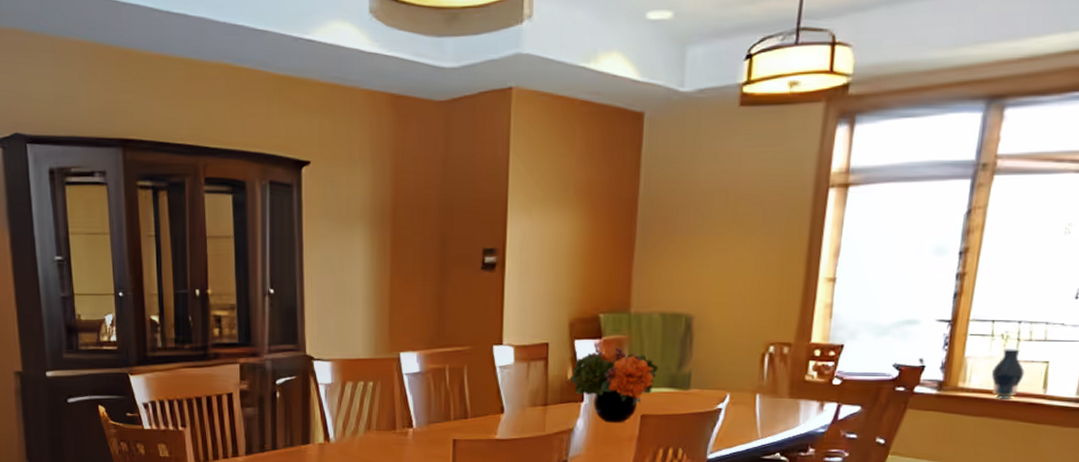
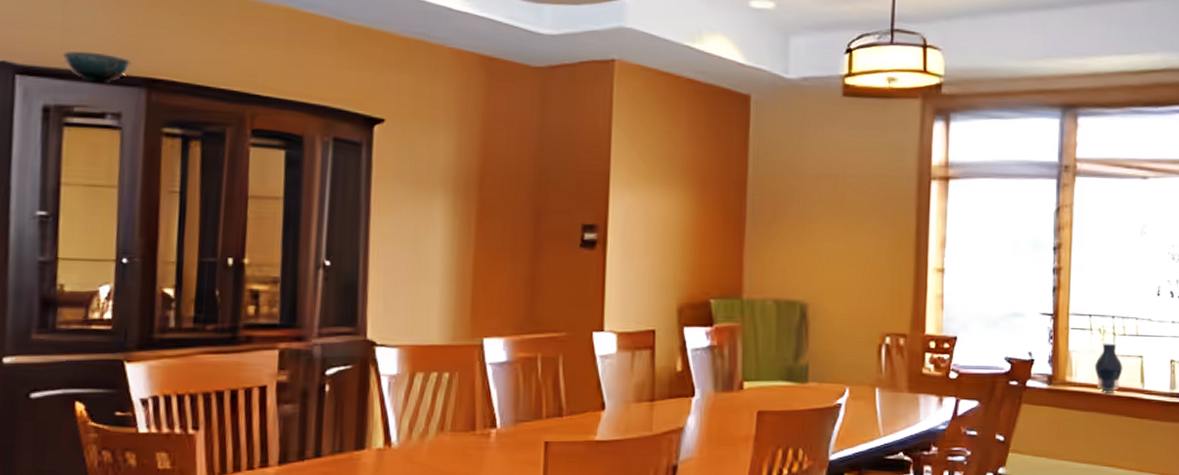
decorative bowl: none [57,119,109,146] -> present [62,51,132,84]
flower arrangement: present [570,346,659,423] -> none [679,335,774,421]

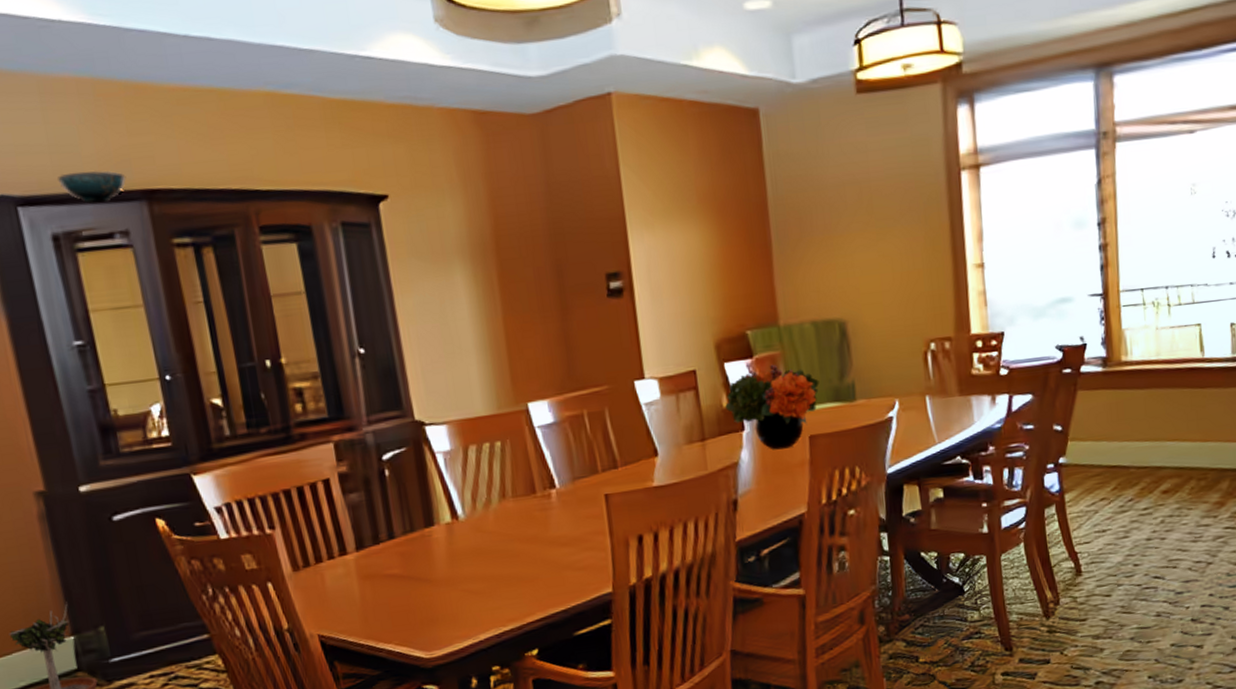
flower arrangement: none [679,335,774,421] -> present [725,364,819,450]
vase: present [1094,343,1123,394] -> none [1150,315,1181,368]

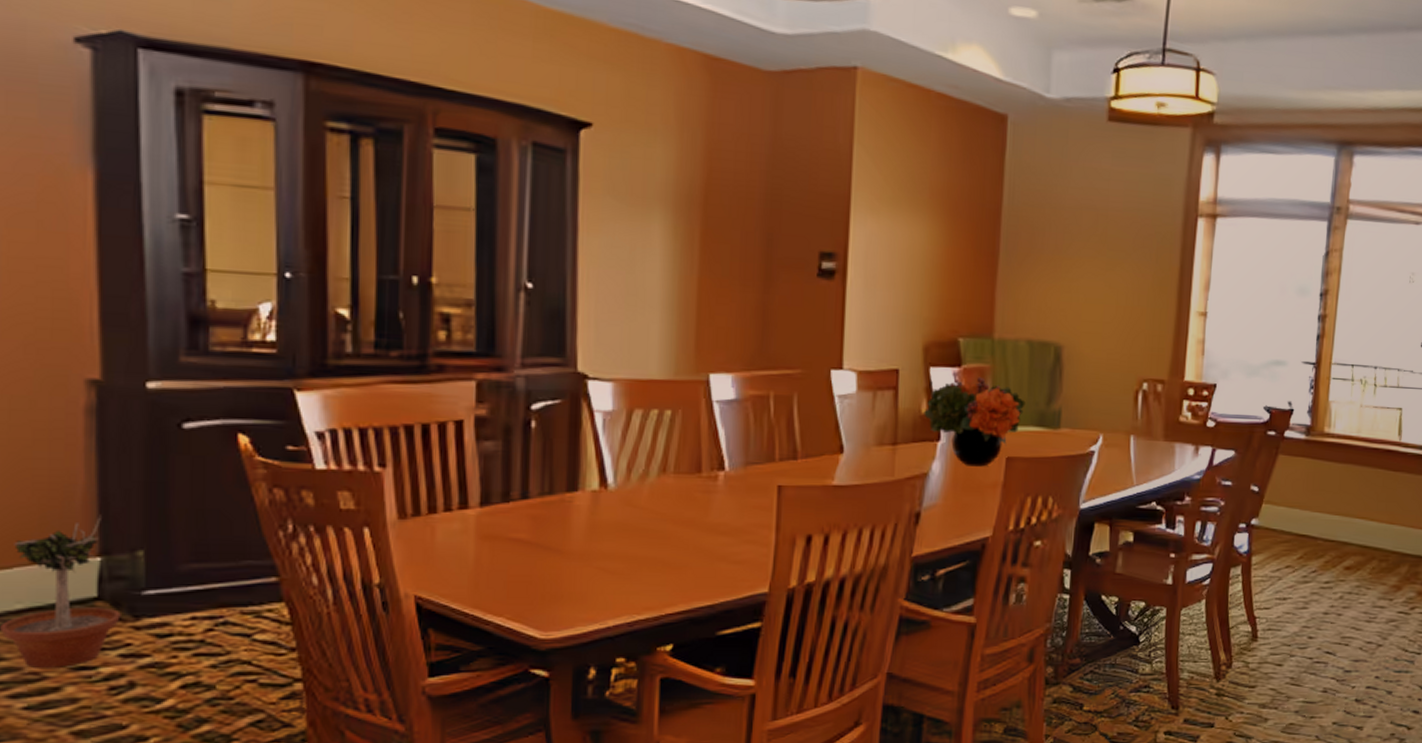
decorative bowl: present [56,171,127,204] -> none [195,23,284,65]

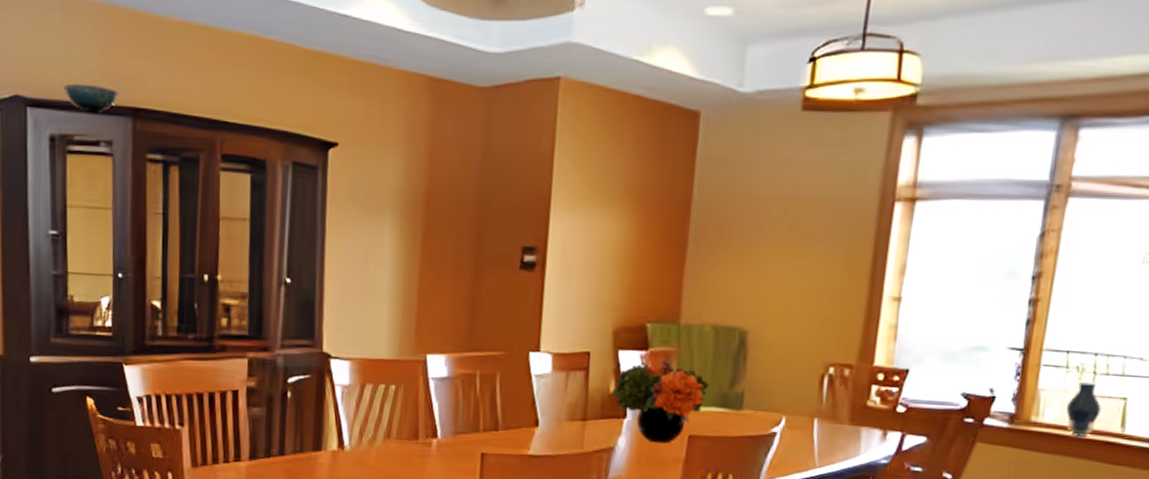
decorative bowl: none [195,23,284,65] -> present [62,83,119,113]
vase: none [1353,394,1382,446] -> present [1066,382,1101,437]

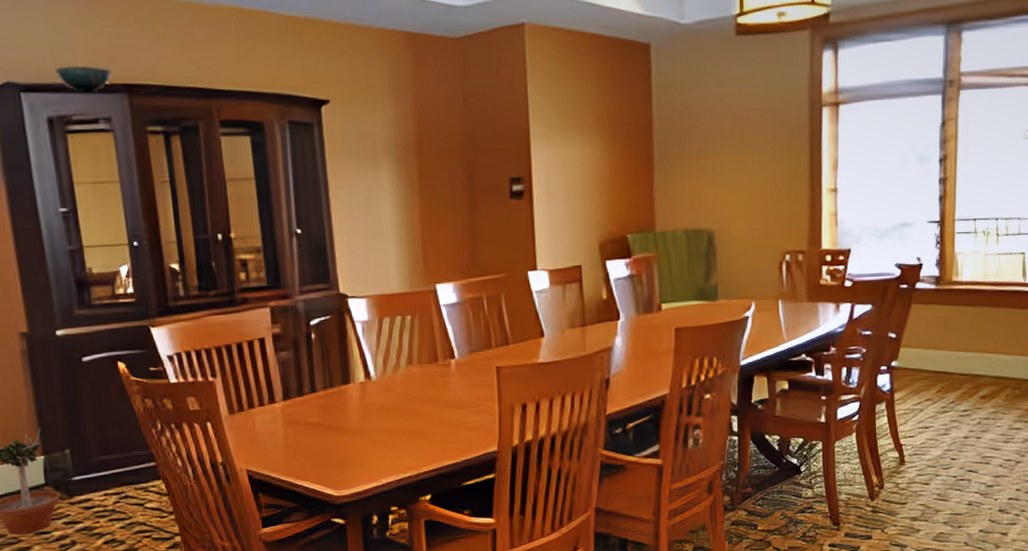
flower arrangement: present [612,359,709,444] -> none [604,264,687,338]
vase: present [1066,382,1101,437] -> none [978,243,1006,289]

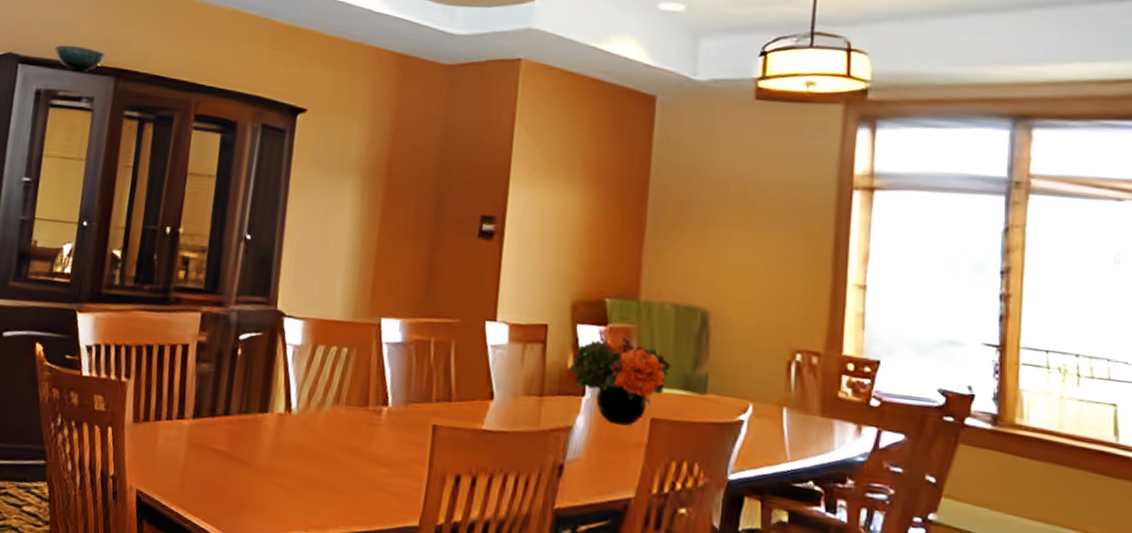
flower arrangement: none [604,264,687,338] -> present [570,336,671,426]

